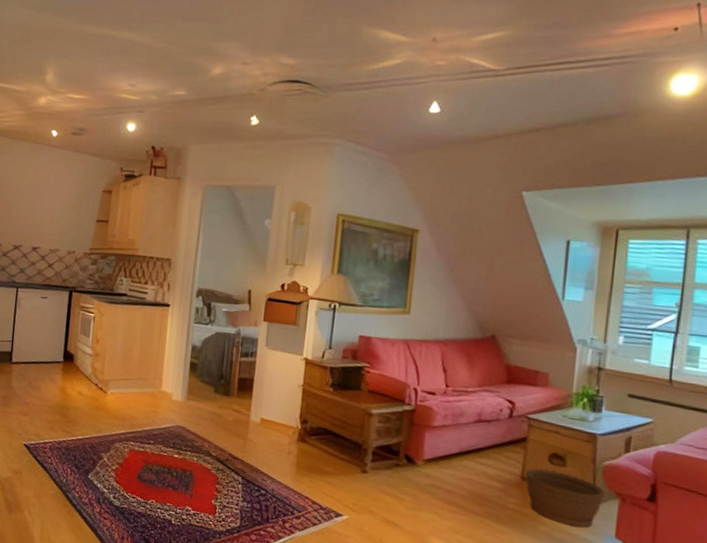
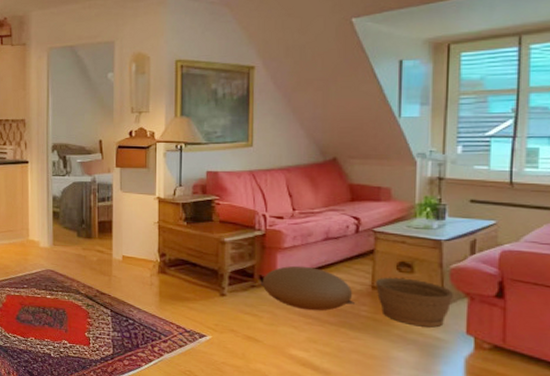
pouf: none [404,446,504,499] -> present [259,265,356,311]

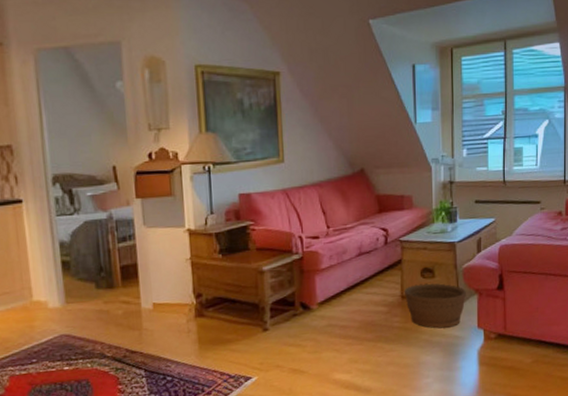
pouf: present [259,265,356,311] -> none [300,285,389,331]

